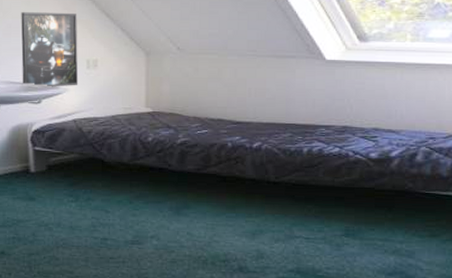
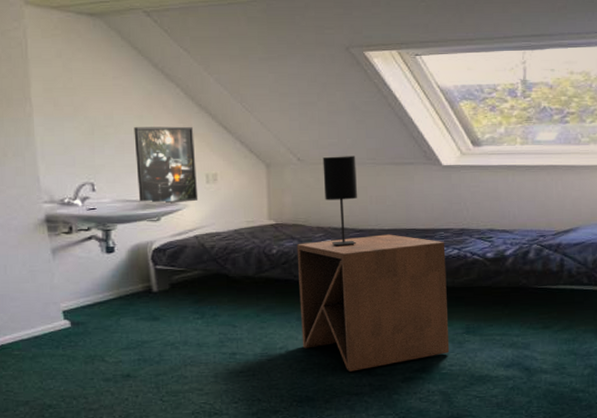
side table: none [172,128,327,267] -> present [297,234,450,372]
table lamp: none [202,47,237,138] -> present [323,156,358,247]

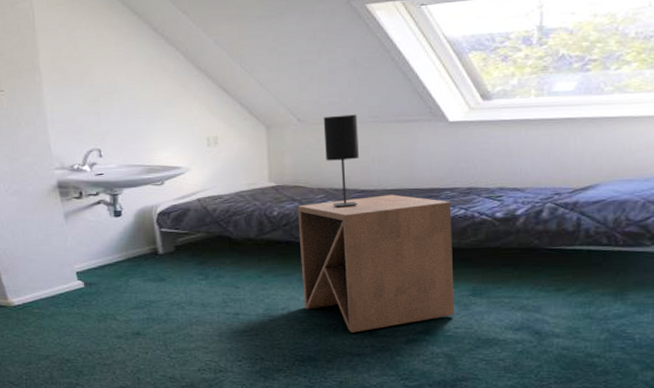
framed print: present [134,126,198,204] -> none [136,90,200,168]

